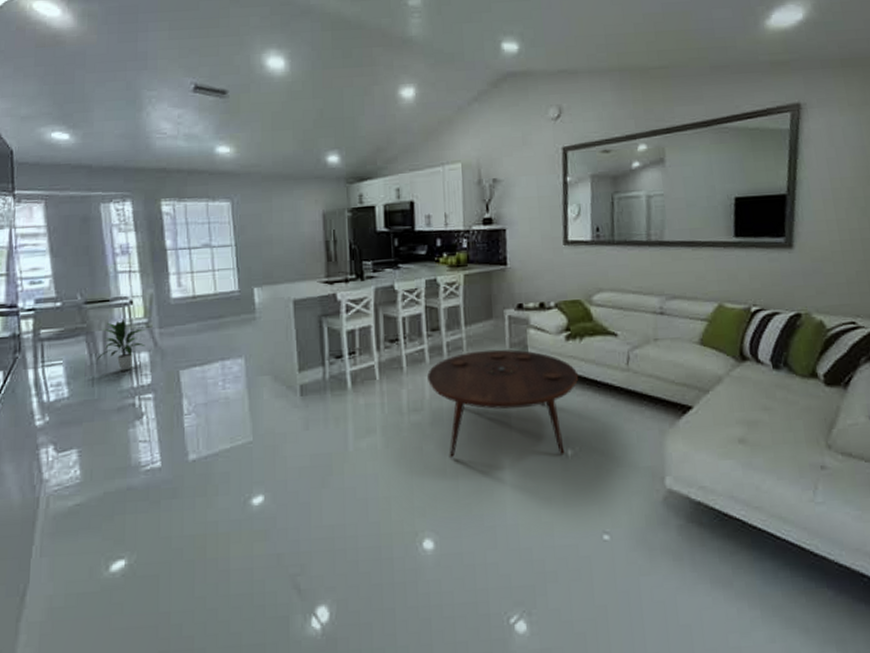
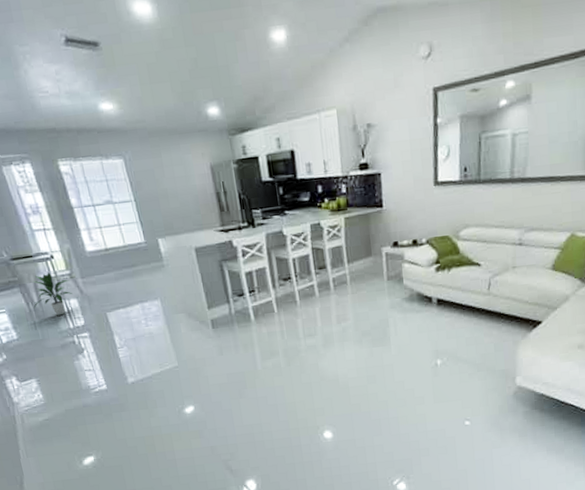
coffee table: present [427,349,579,459] -> none [318,281,447,372]

